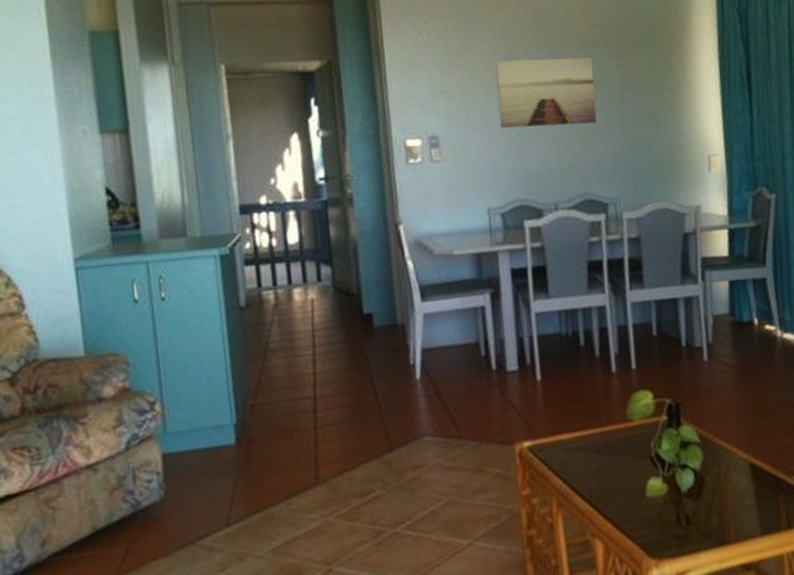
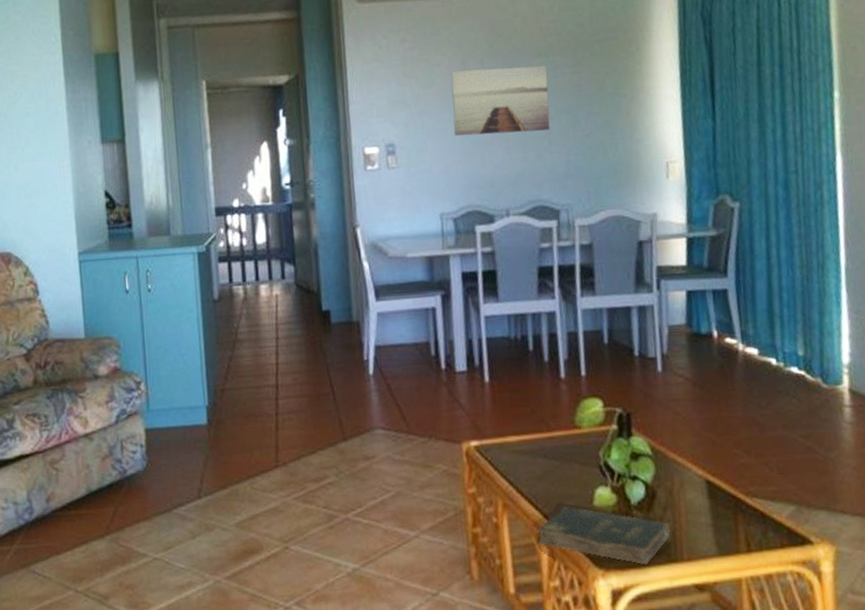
bible: none [591,499,720,552] -> present [536,506,672,566]

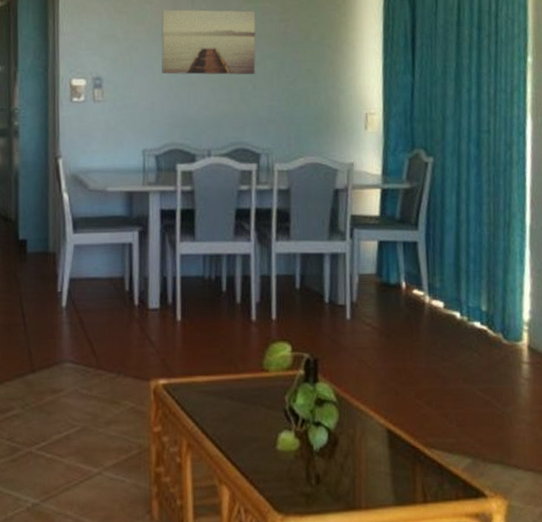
bible: present [536,506,672,566] -> none [218,449,351,512]

